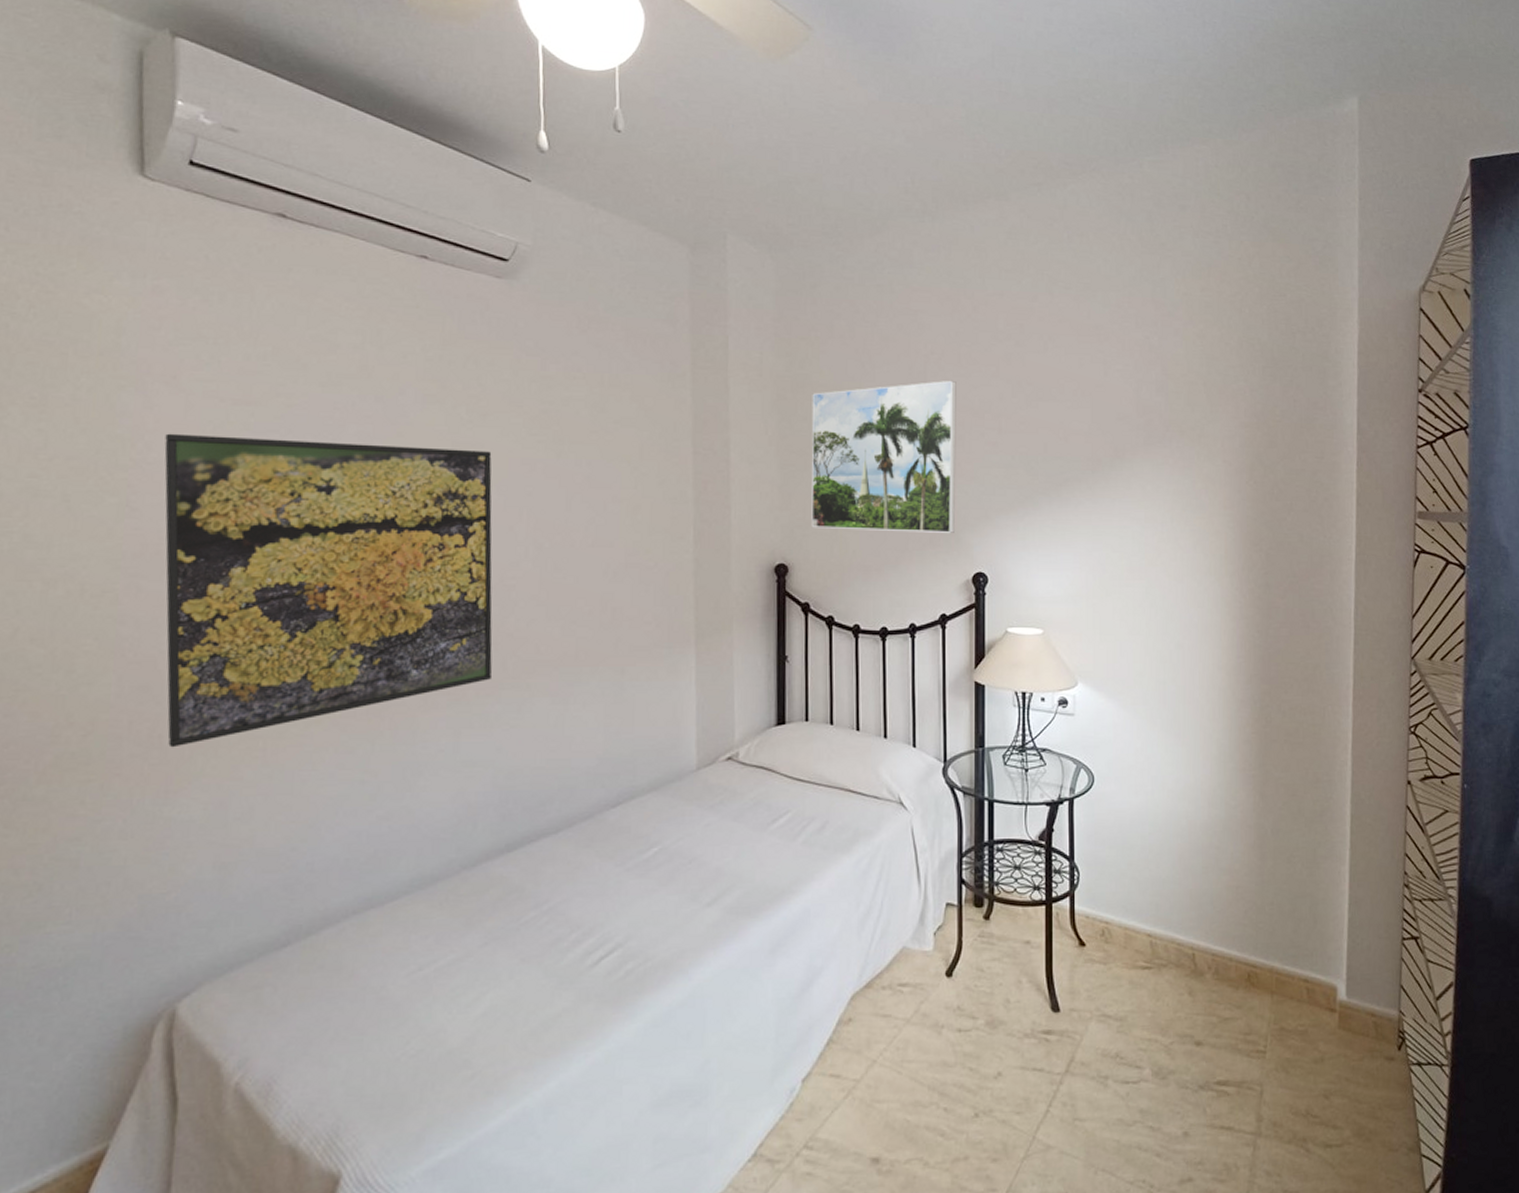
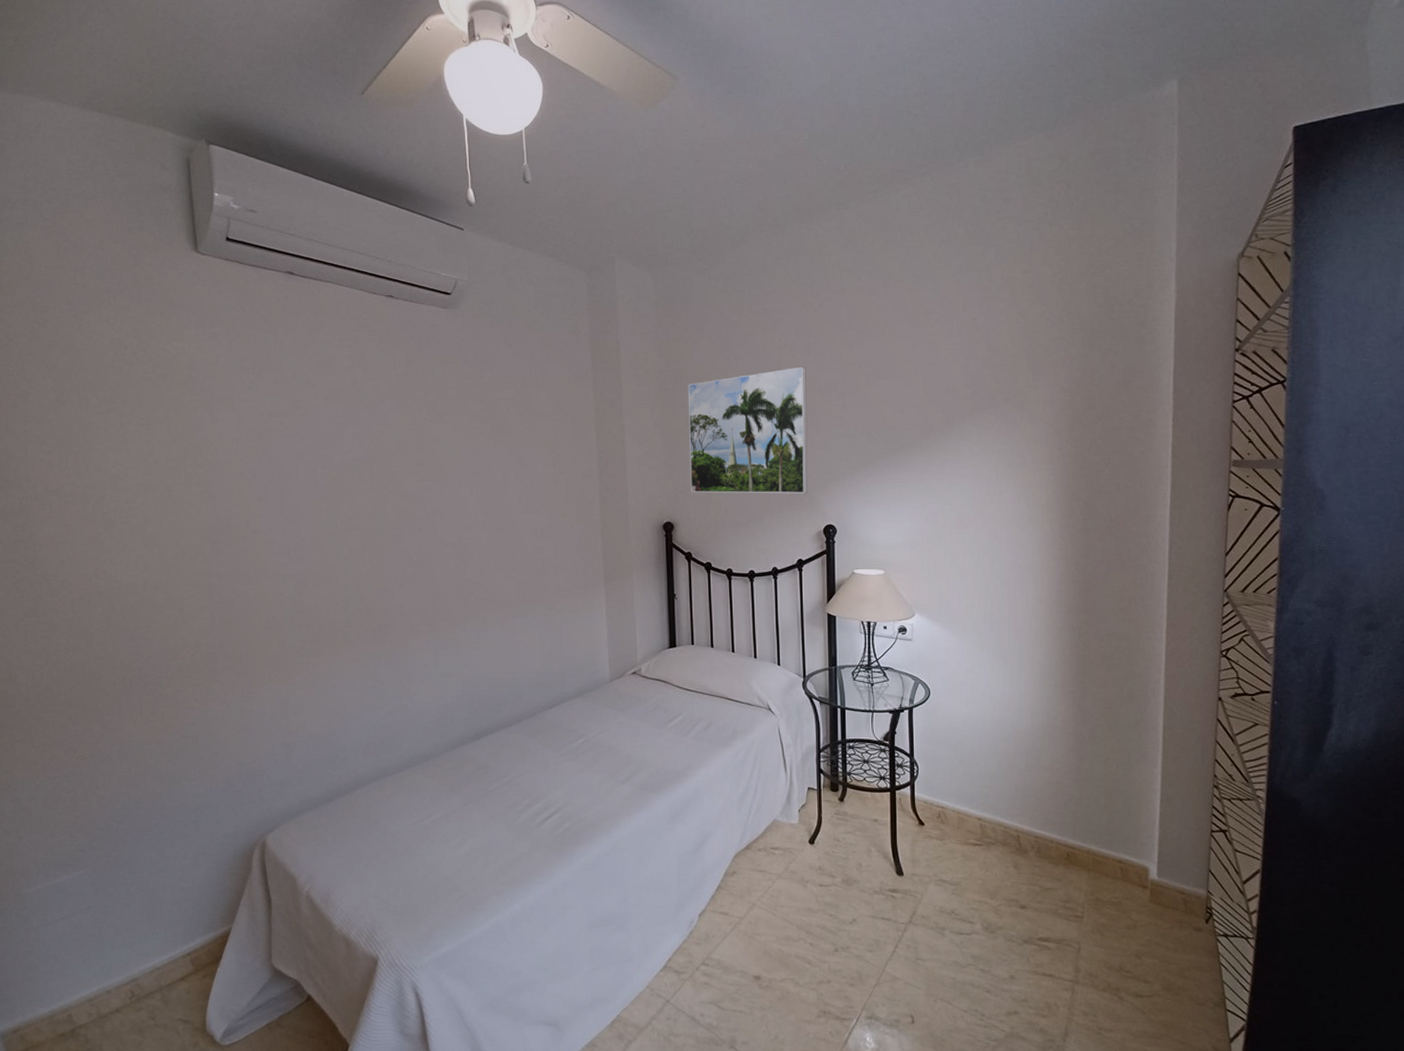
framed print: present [164,433,493,748] -> none [227,439,457,662]

